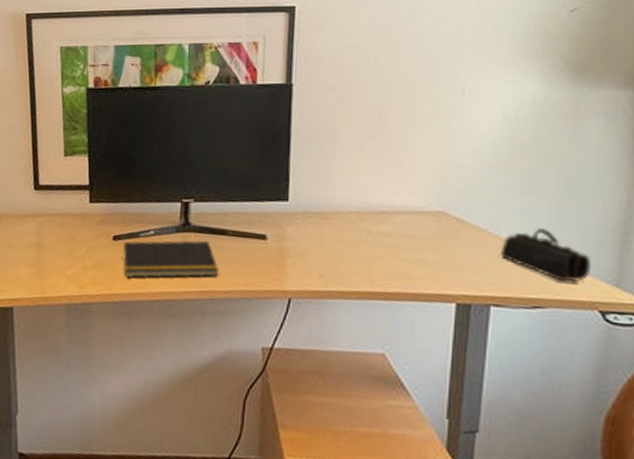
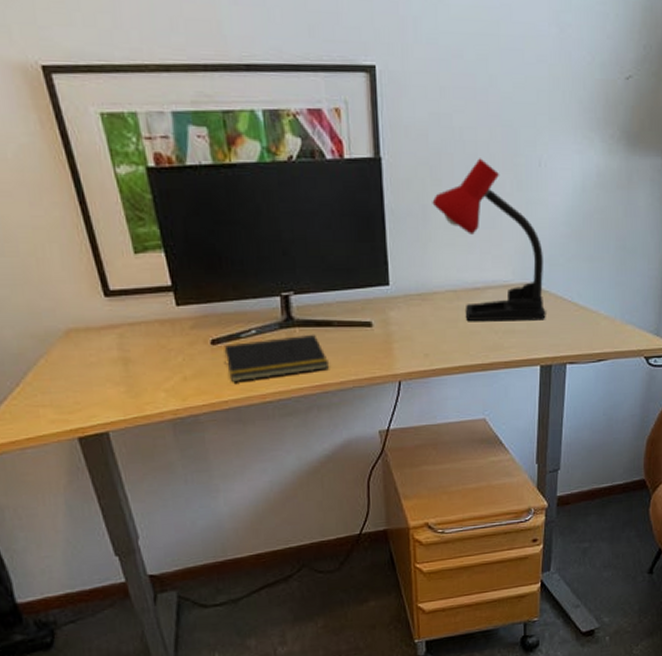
desk lamp: none [340,86,466,253] -> present [432,158,546,322]
pencil case: present [501,228,592,282] -> none [574,291,640,336]

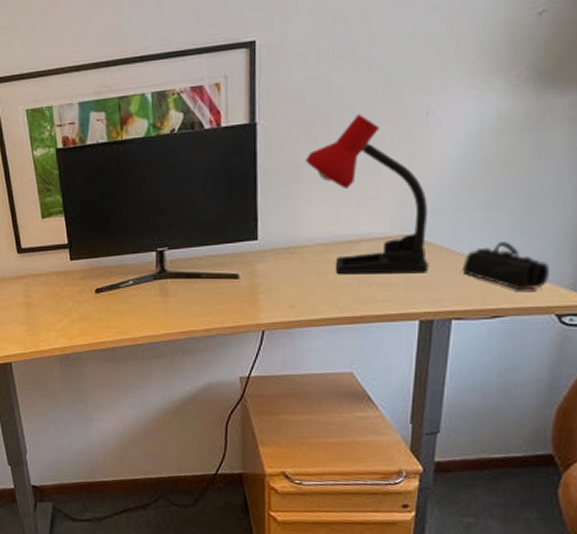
notepad: present [224,334,330,382] -> none [105,285,197,325]
pencil case: none [574,291,640,336] -> present [463,242,551,291]

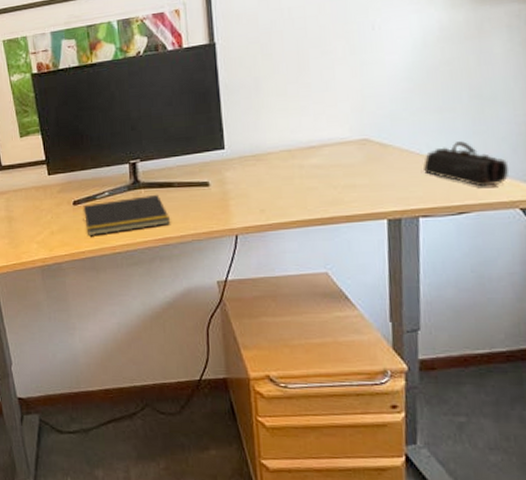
notepad: none [105,285,197,325] -> present [83,194,171,235]
desk lamp: present [305,114,429,275] -> none [263,30,391,178]

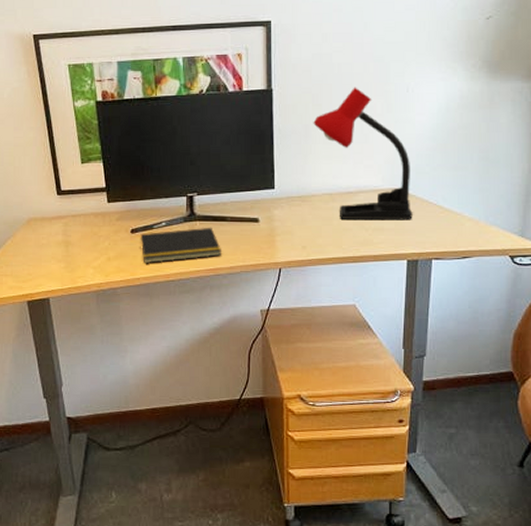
desk lamp: none [263,30,391,178] -> present [313,87,413,221]
pencil case: present [424,141,510,187] -> none [439,196,504,236]

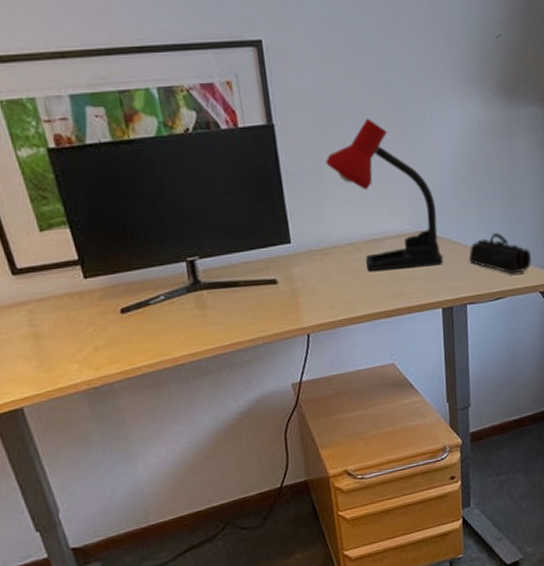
notepad: present [140,227,222,263] -> none [133,295,239,348]
pencil case: none [439,196,504,236] -> present [469,233,532,275]

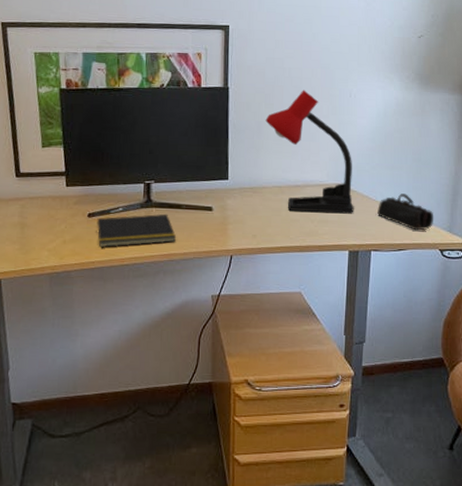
notepad: none [133,295,239,348] -> present [96,213,177,247]

